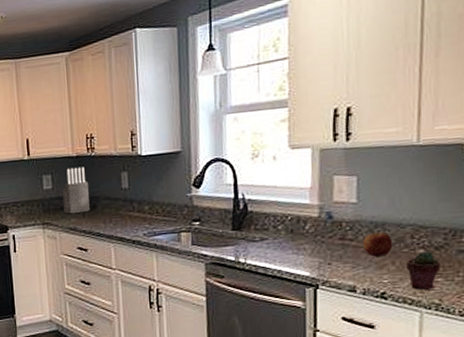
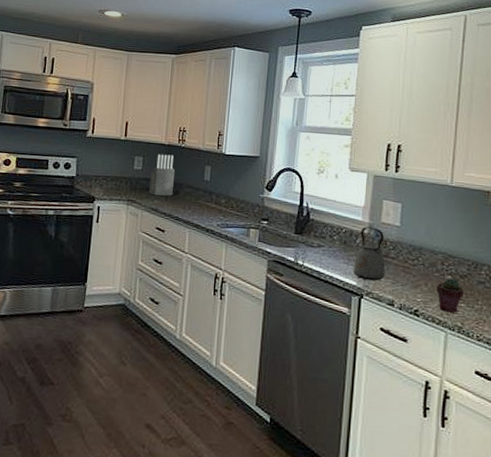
kettle: none [301,209,343,269] -> present [353,227,386,281]
apple: present [362,230,393,256] -> none [402,253,427,277]

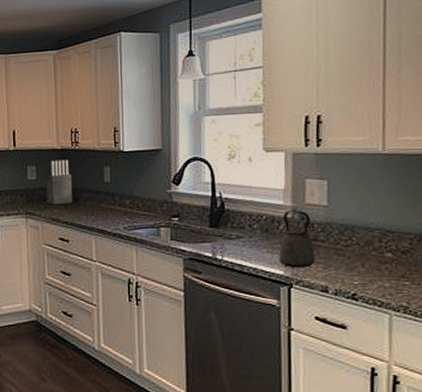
potted succulent: present [437,278,463,313] -> none [375,255,407,293]

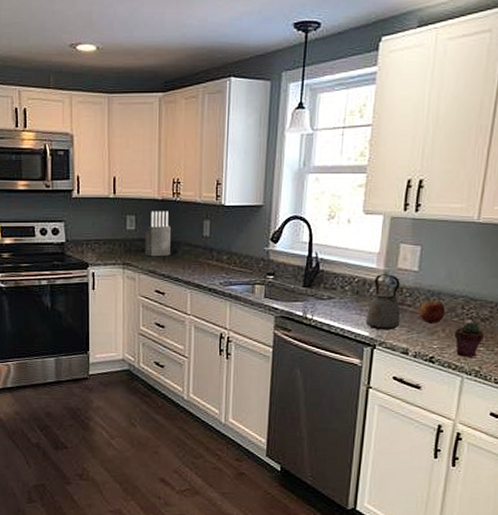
apple: none [333,233,363,258] -> present [418,299,446,323]
potted succulent: none [375,255,407,293] -> present [454,322,484,357]

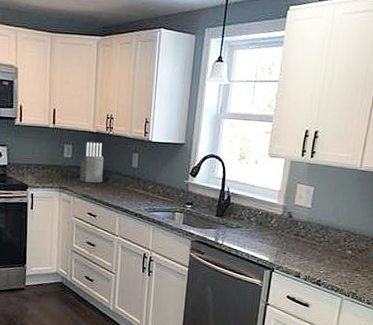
kettle: present [365,274,401,330] -> none [266,209,296,257]
apple: present [418,299,446,323] -> none [310,232,332,252]
potted succulent: present [454,322,484,357] -> none [337,252,361,282]

